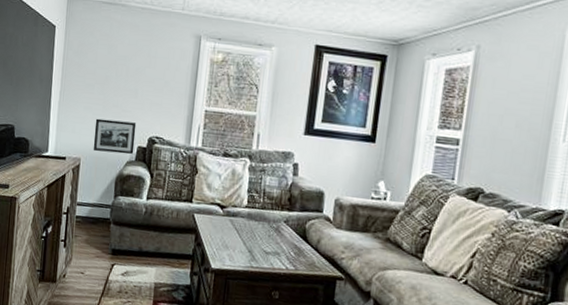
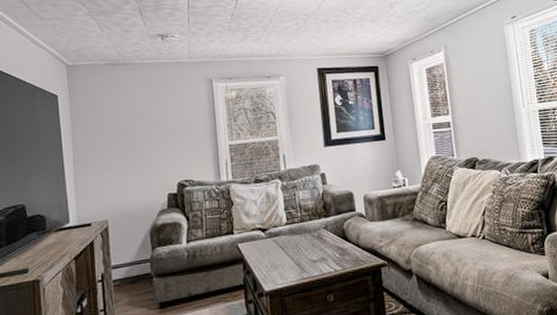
picture frame: present [93,118,137,155] -> none [118,172,165,210]

